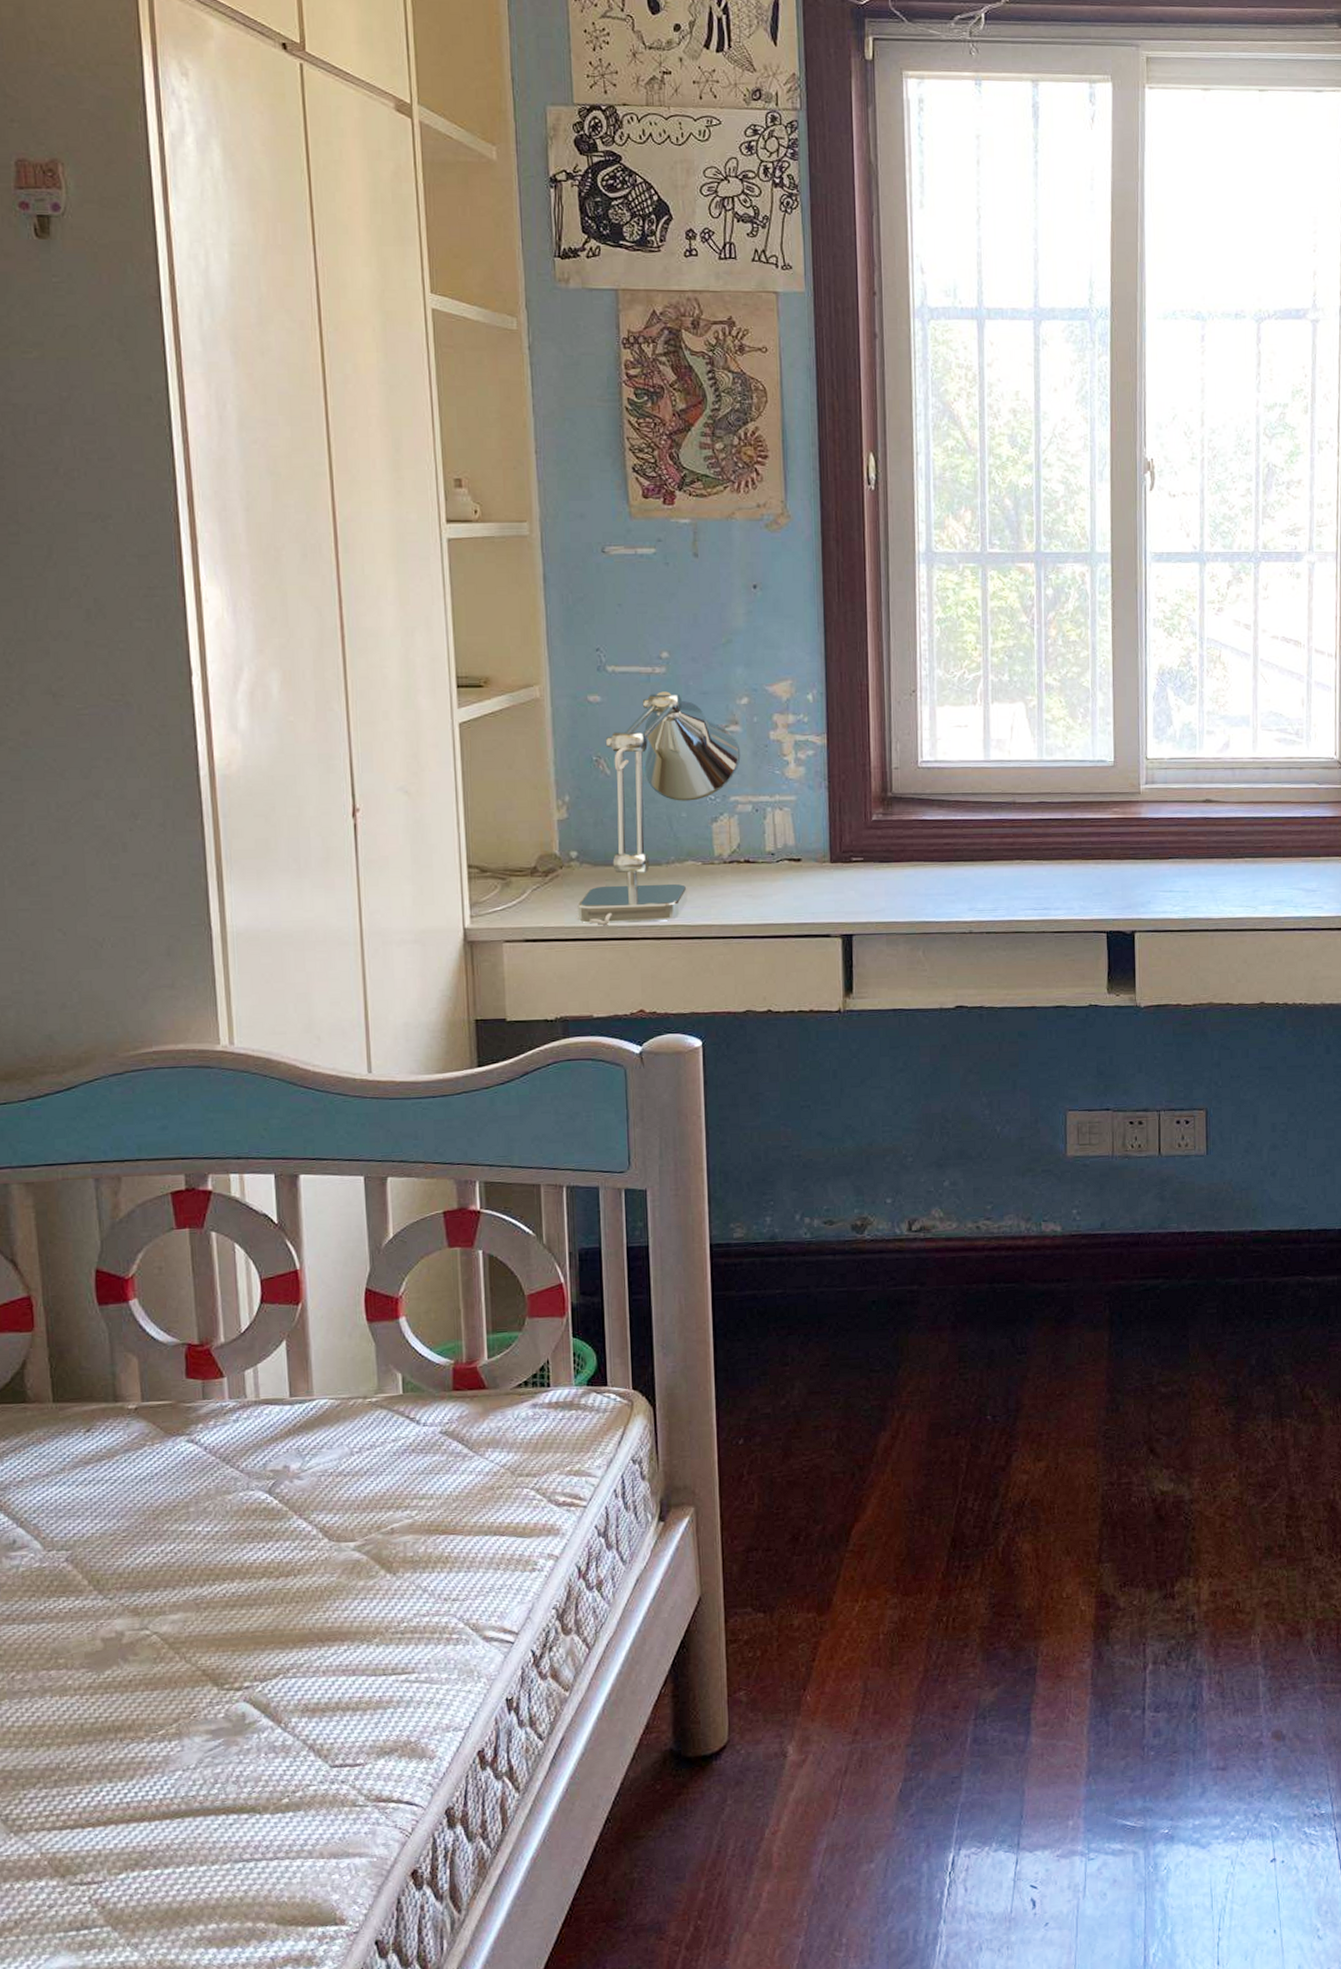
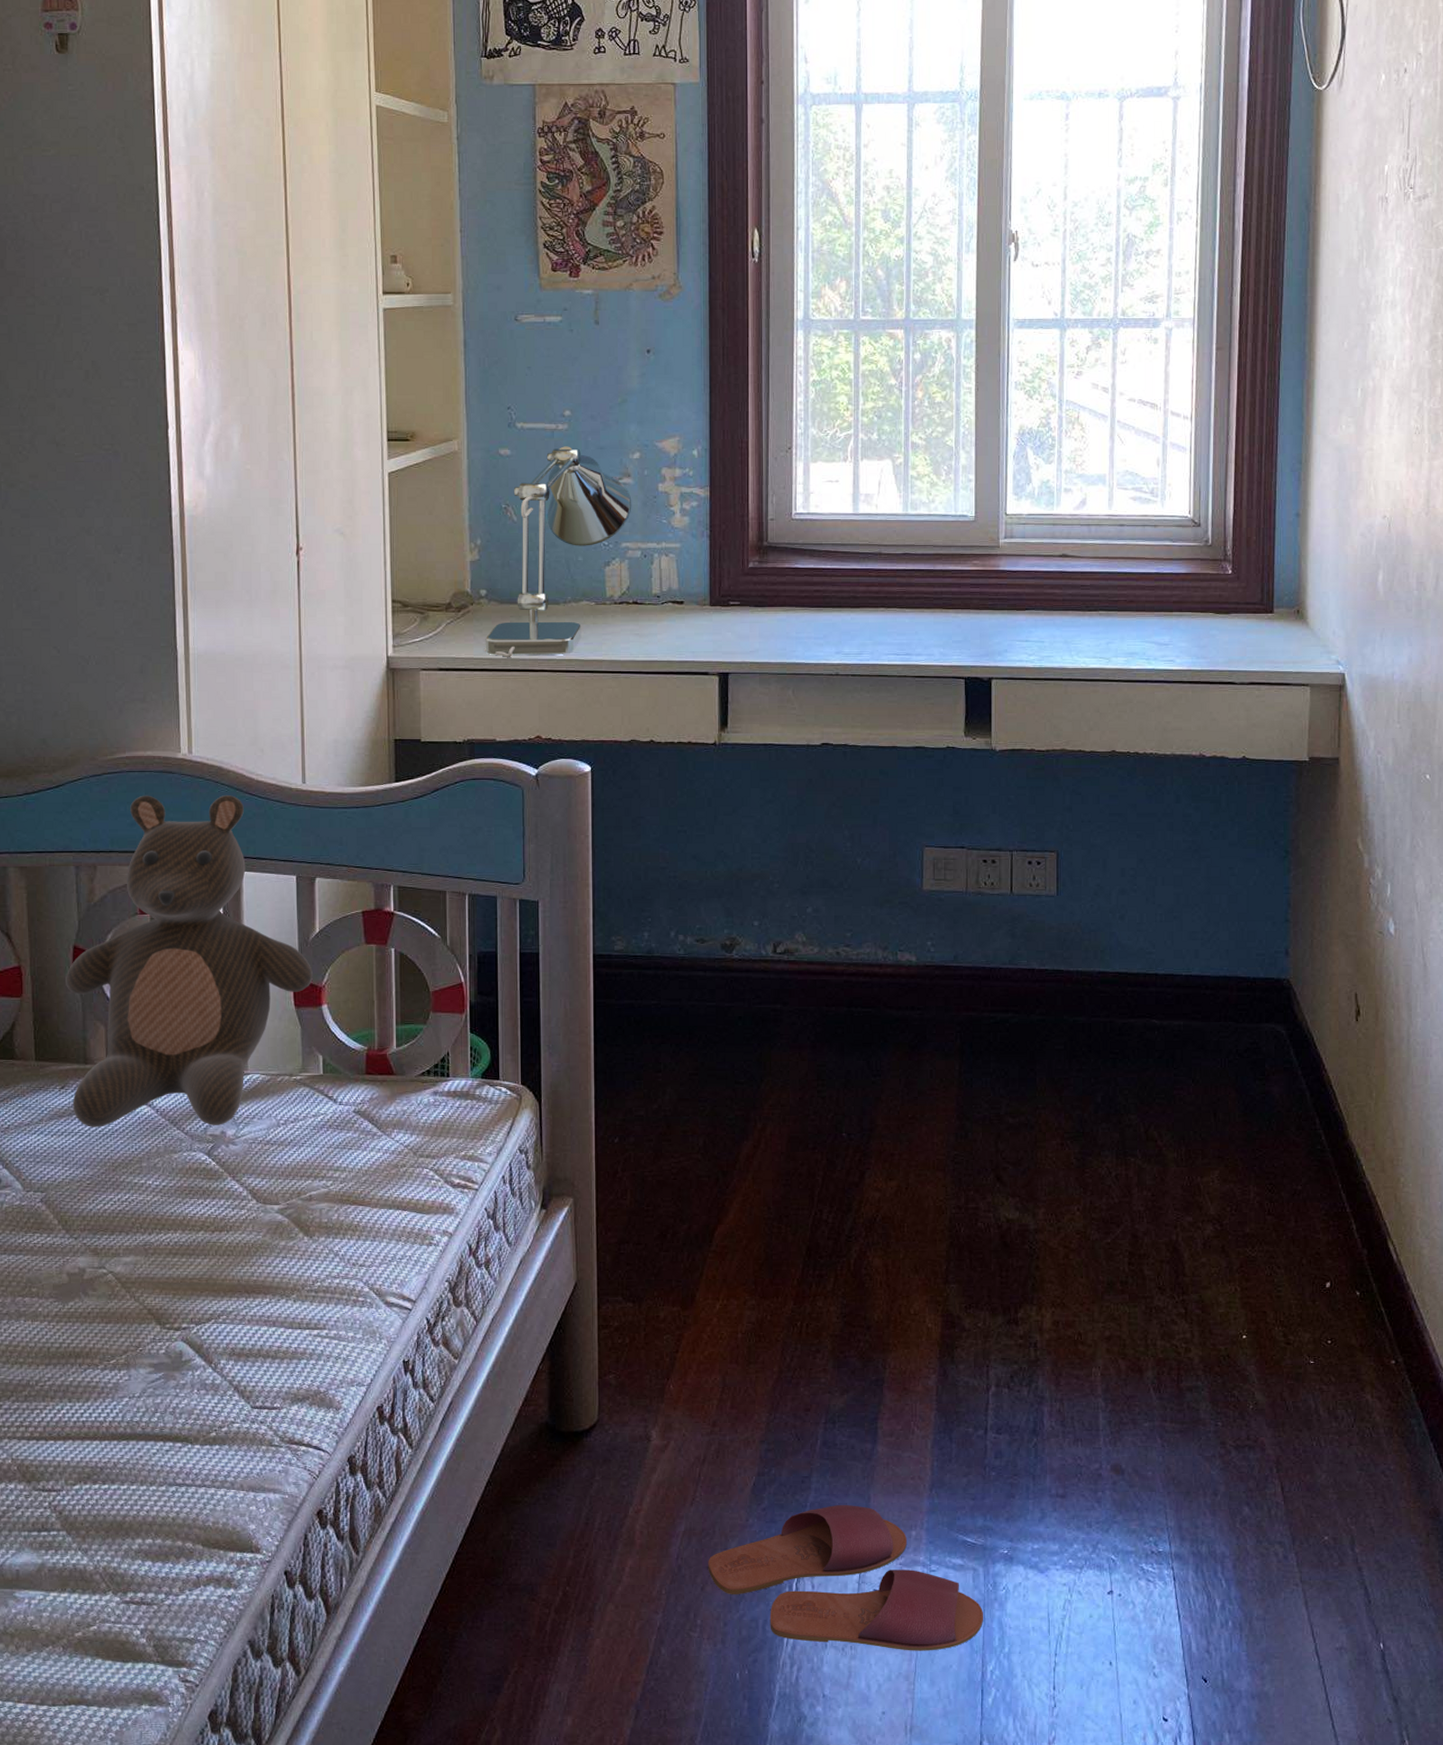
stuffed bear: none [87,1089,387,1473] -> present [65,794,313,1127]
slippers: none [853,1801,1145,1947] -> present [708,1504,984,1651]

